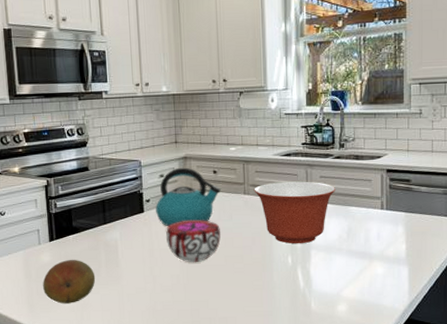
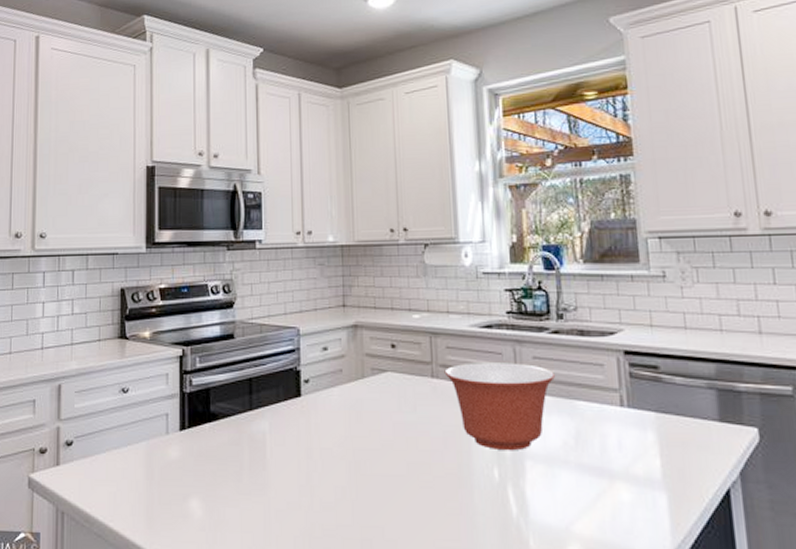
fruit: present [43,260,96,304] -> none [167,457,235,519]
kettle: present [156,167,221,227] -> none [316,338,401,418]
decorative bowl: present [166,220,221,263] -> none [329,410,401,471]

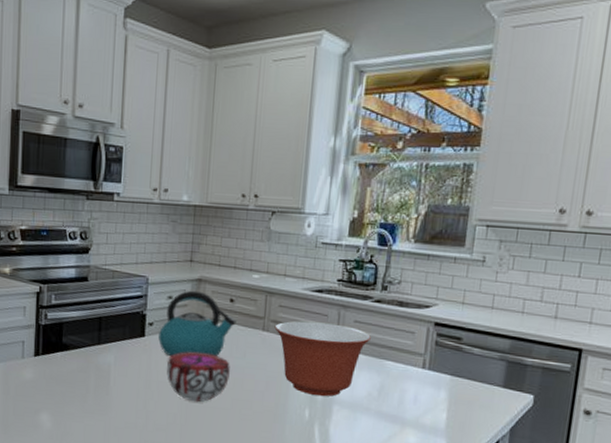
kettle: none [316,338,401,418] -> present [158,290,236,357]
decorative bowl: none [329,410,401,471] -> present [167,352,230,402]

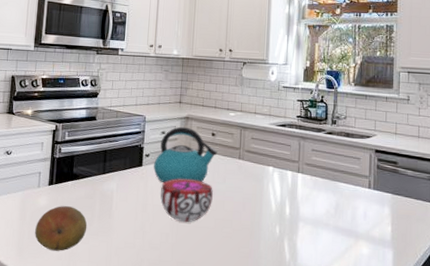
fruit: none [21,379,81,430] -> present [35,206,87,251]
mixing bowl: present [274,321,371,397] -> none [248,150,326,215]

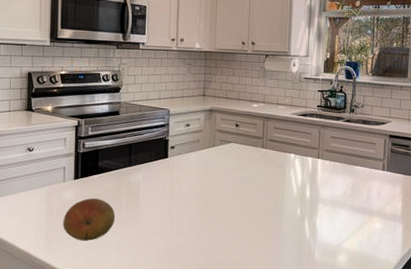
kettle: present [153,126,217,183] -> none [179,118,241,173]
decorative bowl: present [160,179,213,223] -> none [187,168,238,209]

